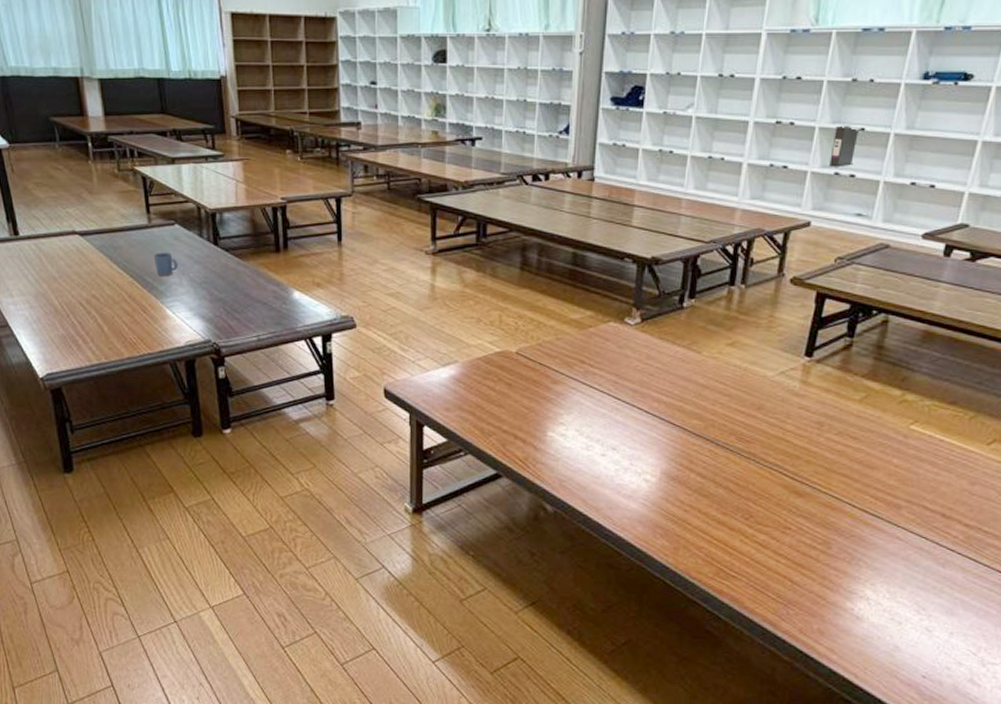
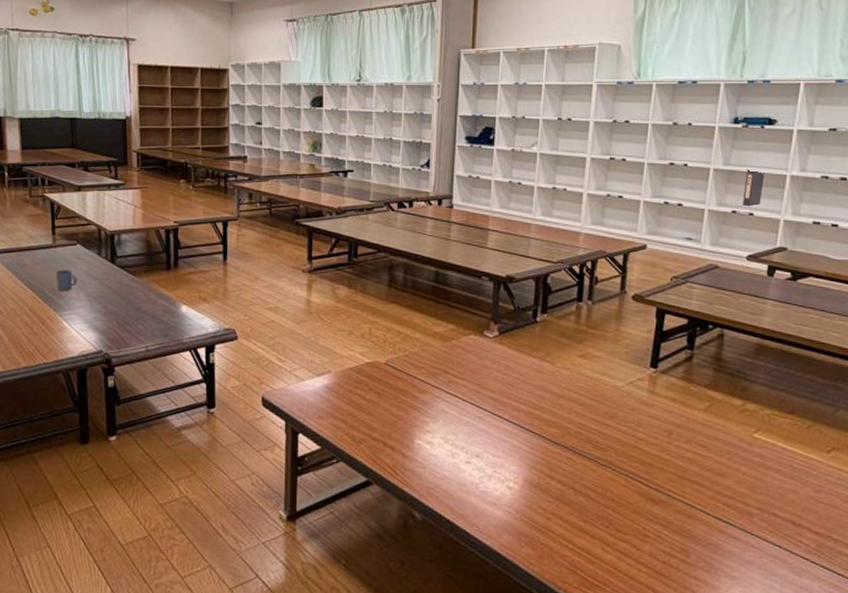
binder: present [829,125,859,168] -> none [659,161,682,198]
binder: none [923,133,953,178] -> present [742,169,765,207]

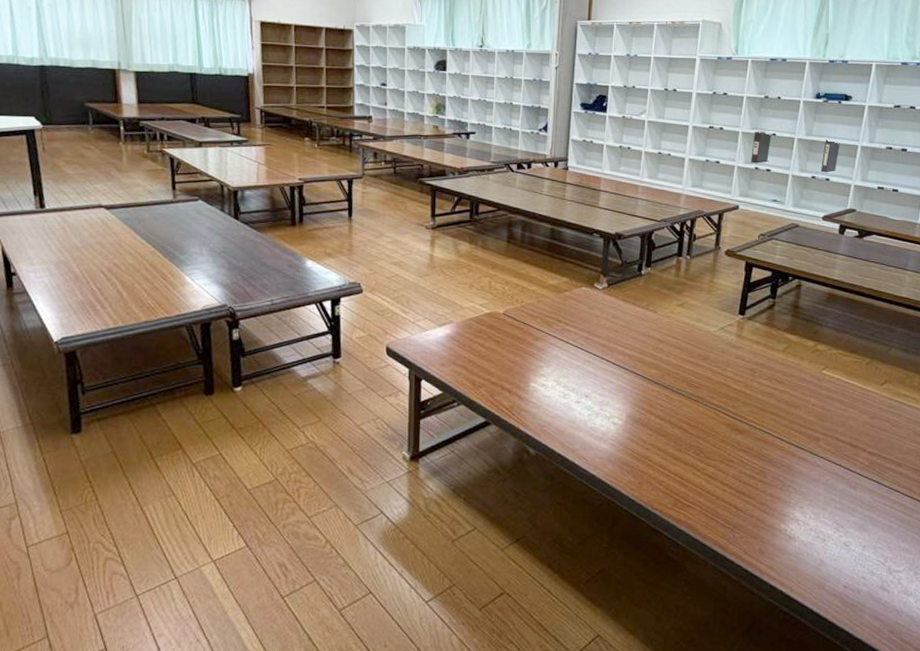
mug: present [55,270,77,292] -> none [176,225,200,247]
binder: none [659,161,682,198] -> present [751,131,771,164]

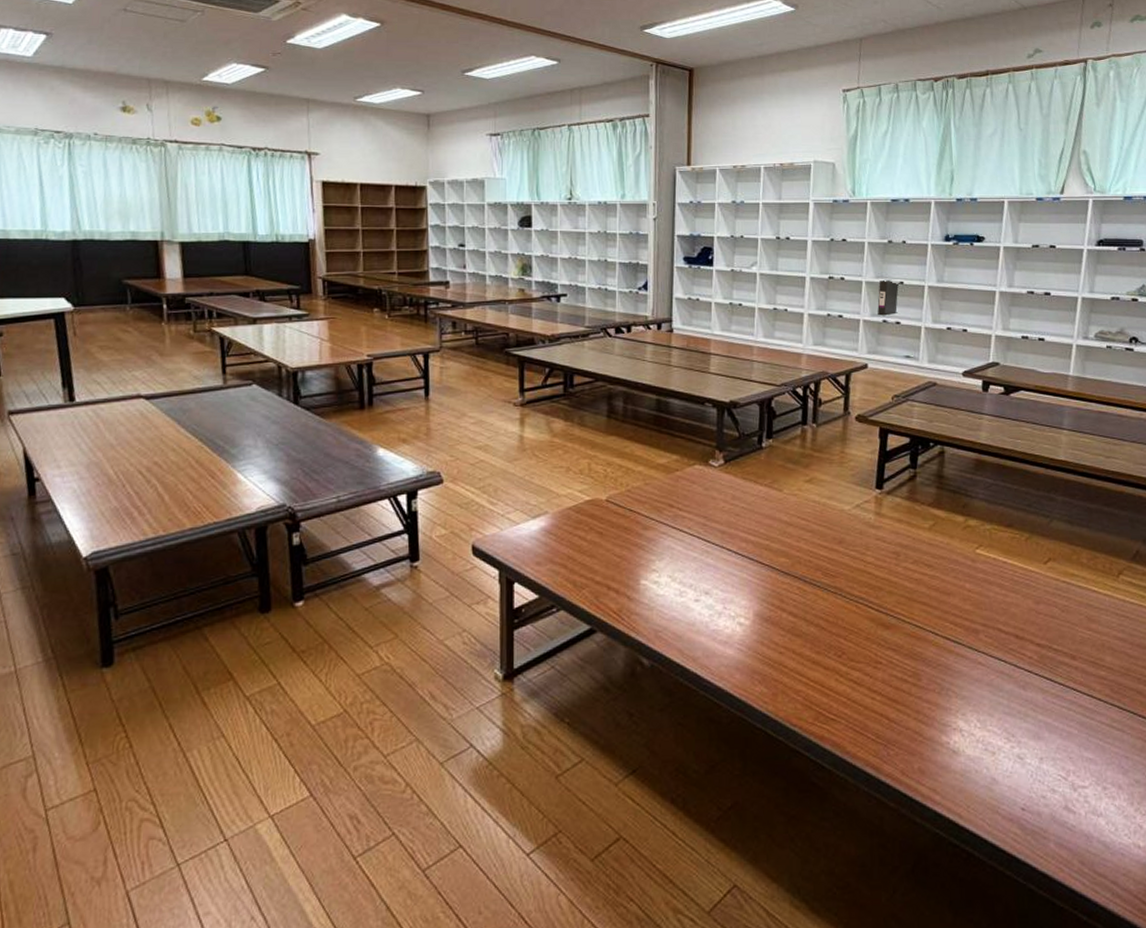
binder: present [820,139,840,173] -> none [956,286,976,323]

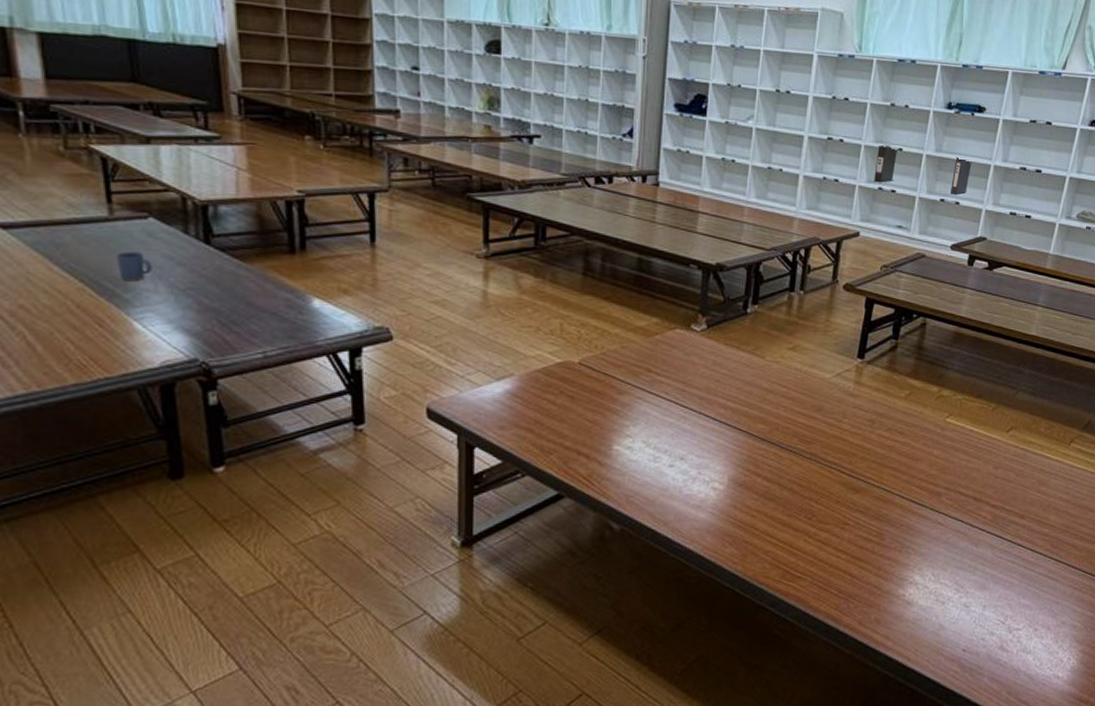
mug: none [227,414,254,439] -> present [116,252,152,282]
binder: none [956,286,976,323] -> present [949,157,972,196]

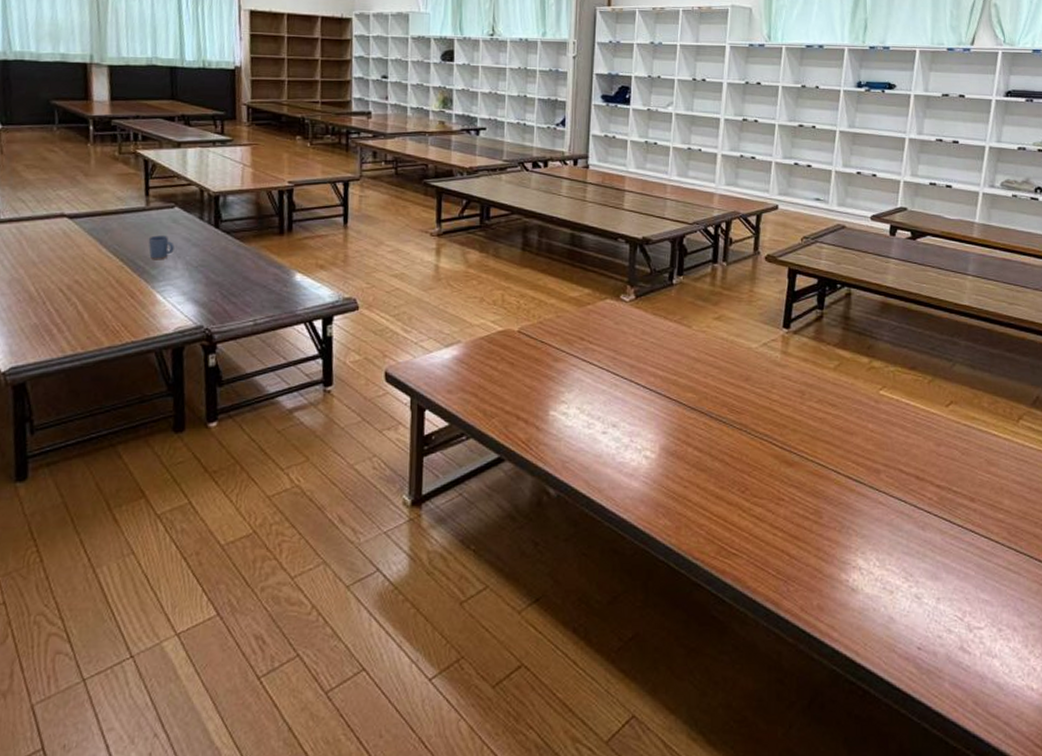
binder: present [874,145,897,183] -> none [789,123,811,159]
binder: present [949,157,972,196] -> none [866,131,886,168]

